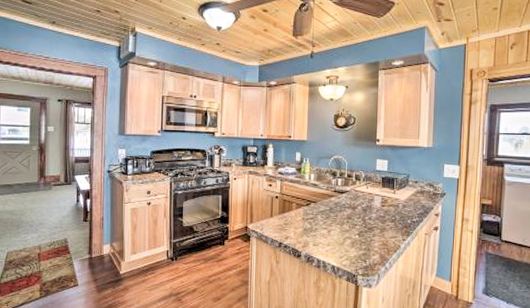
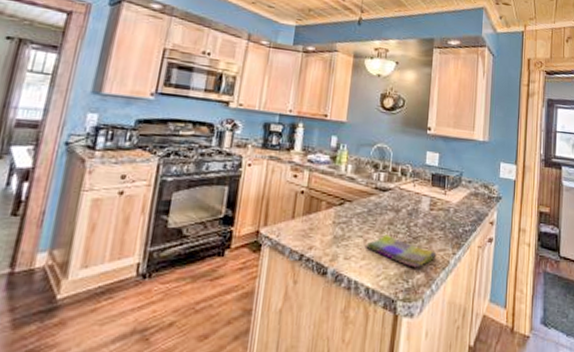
dish towel: none [329,226,389,251] -> present [365,234,437,268]

